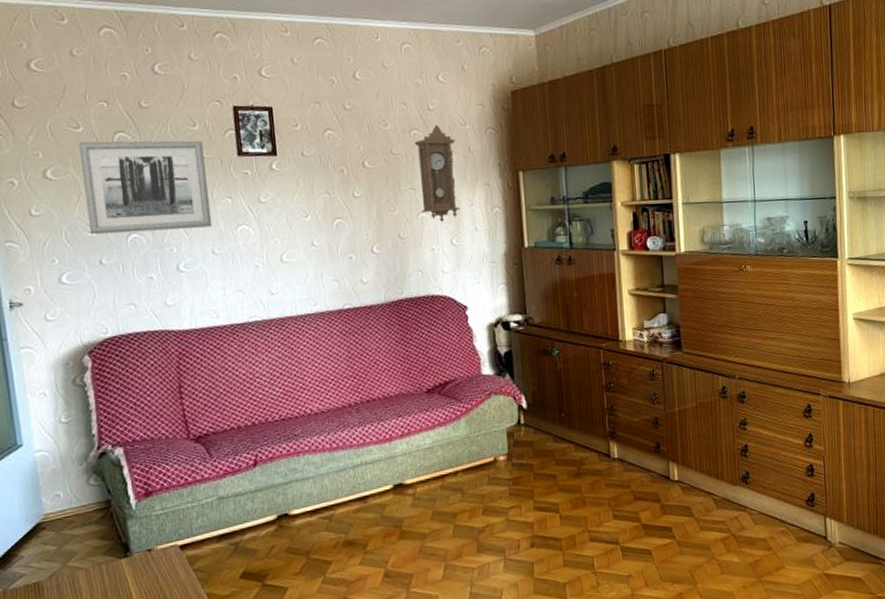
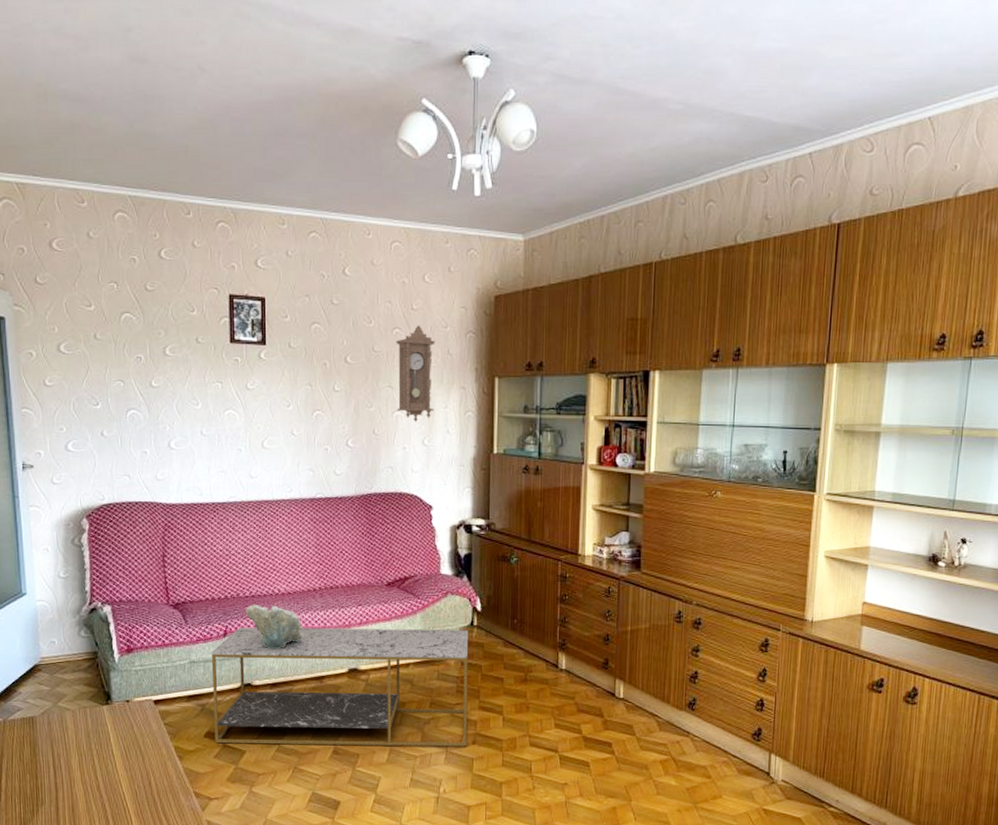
wall art: present [78,140,212,235] -> none [89,320,203,409]
coffee table: none [241,430,525,584] -> present [211,627,469,747]
decorative bowl: none [276,426,343,474] -> present [246,603,304,649]

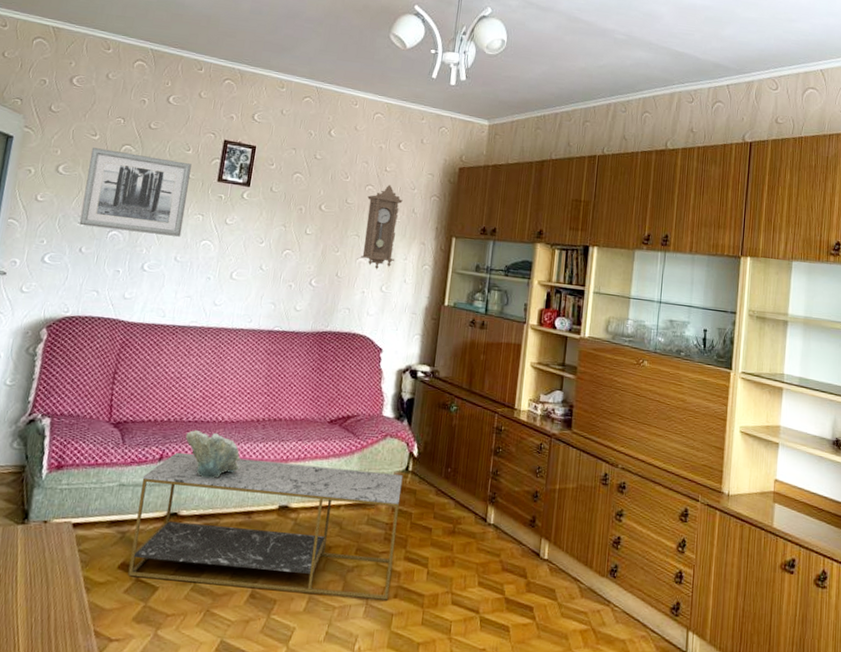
wall art: none [89,320,203,409] -> present [79,147,192,237]

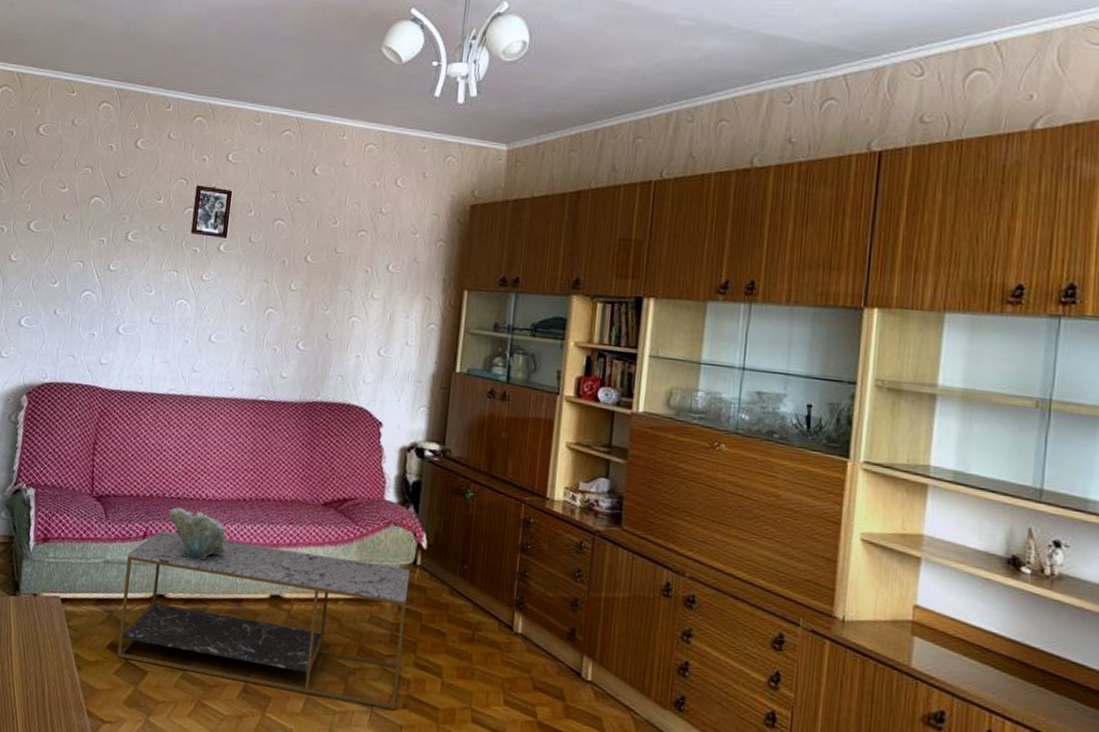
wall art: present [79,147,192,237] -> none [52,201,163,296]
pendulum clock: present [361,185,403,270] -> none [354,229,402,331]

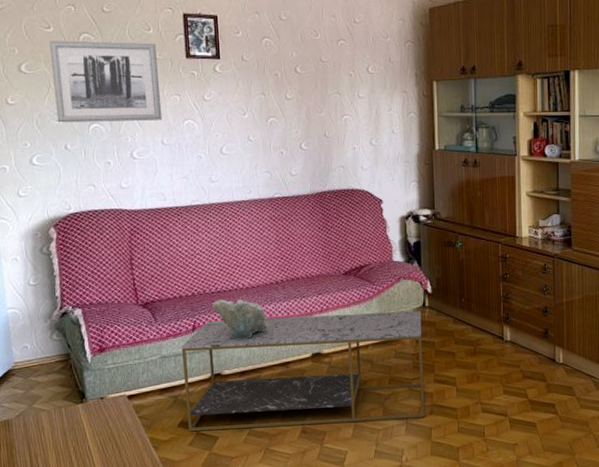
wall art: none [52,201,163,296] -> present [49,41,162,123]

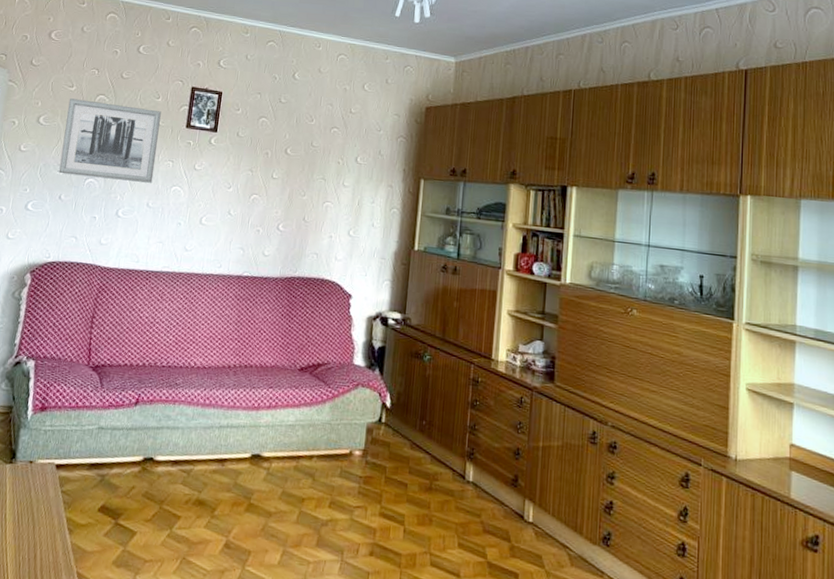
coffee table: present [181,311,425,432] -> none [107,396,376,558]
decorative bowl: present [212,298,269,340] -> none [160,374,214,424]

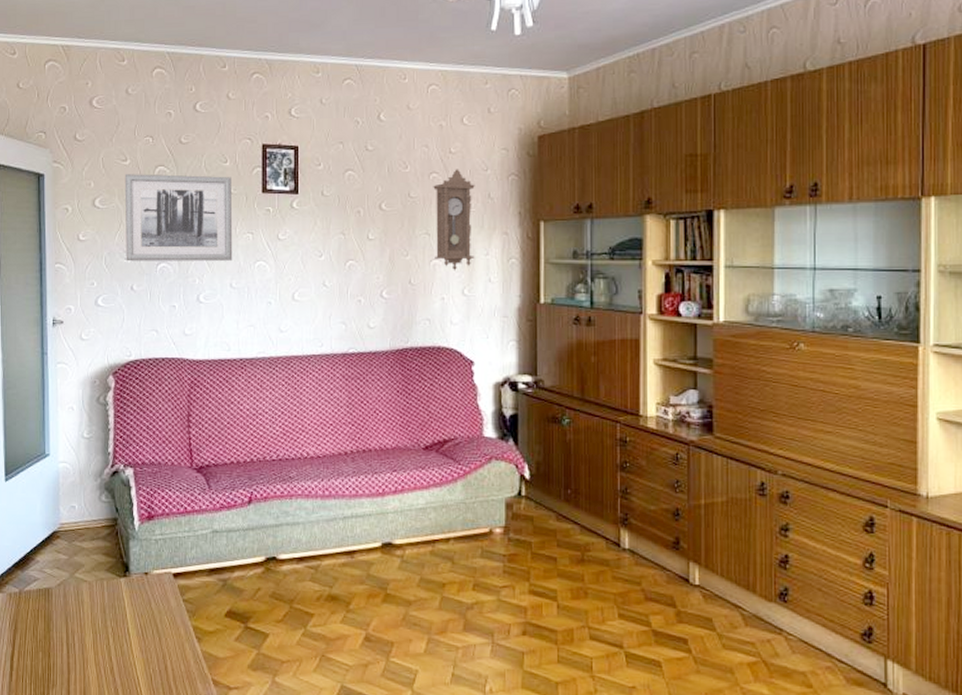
pendulum clock: none [328,127,369,214] -> present [433,169,475,271]

